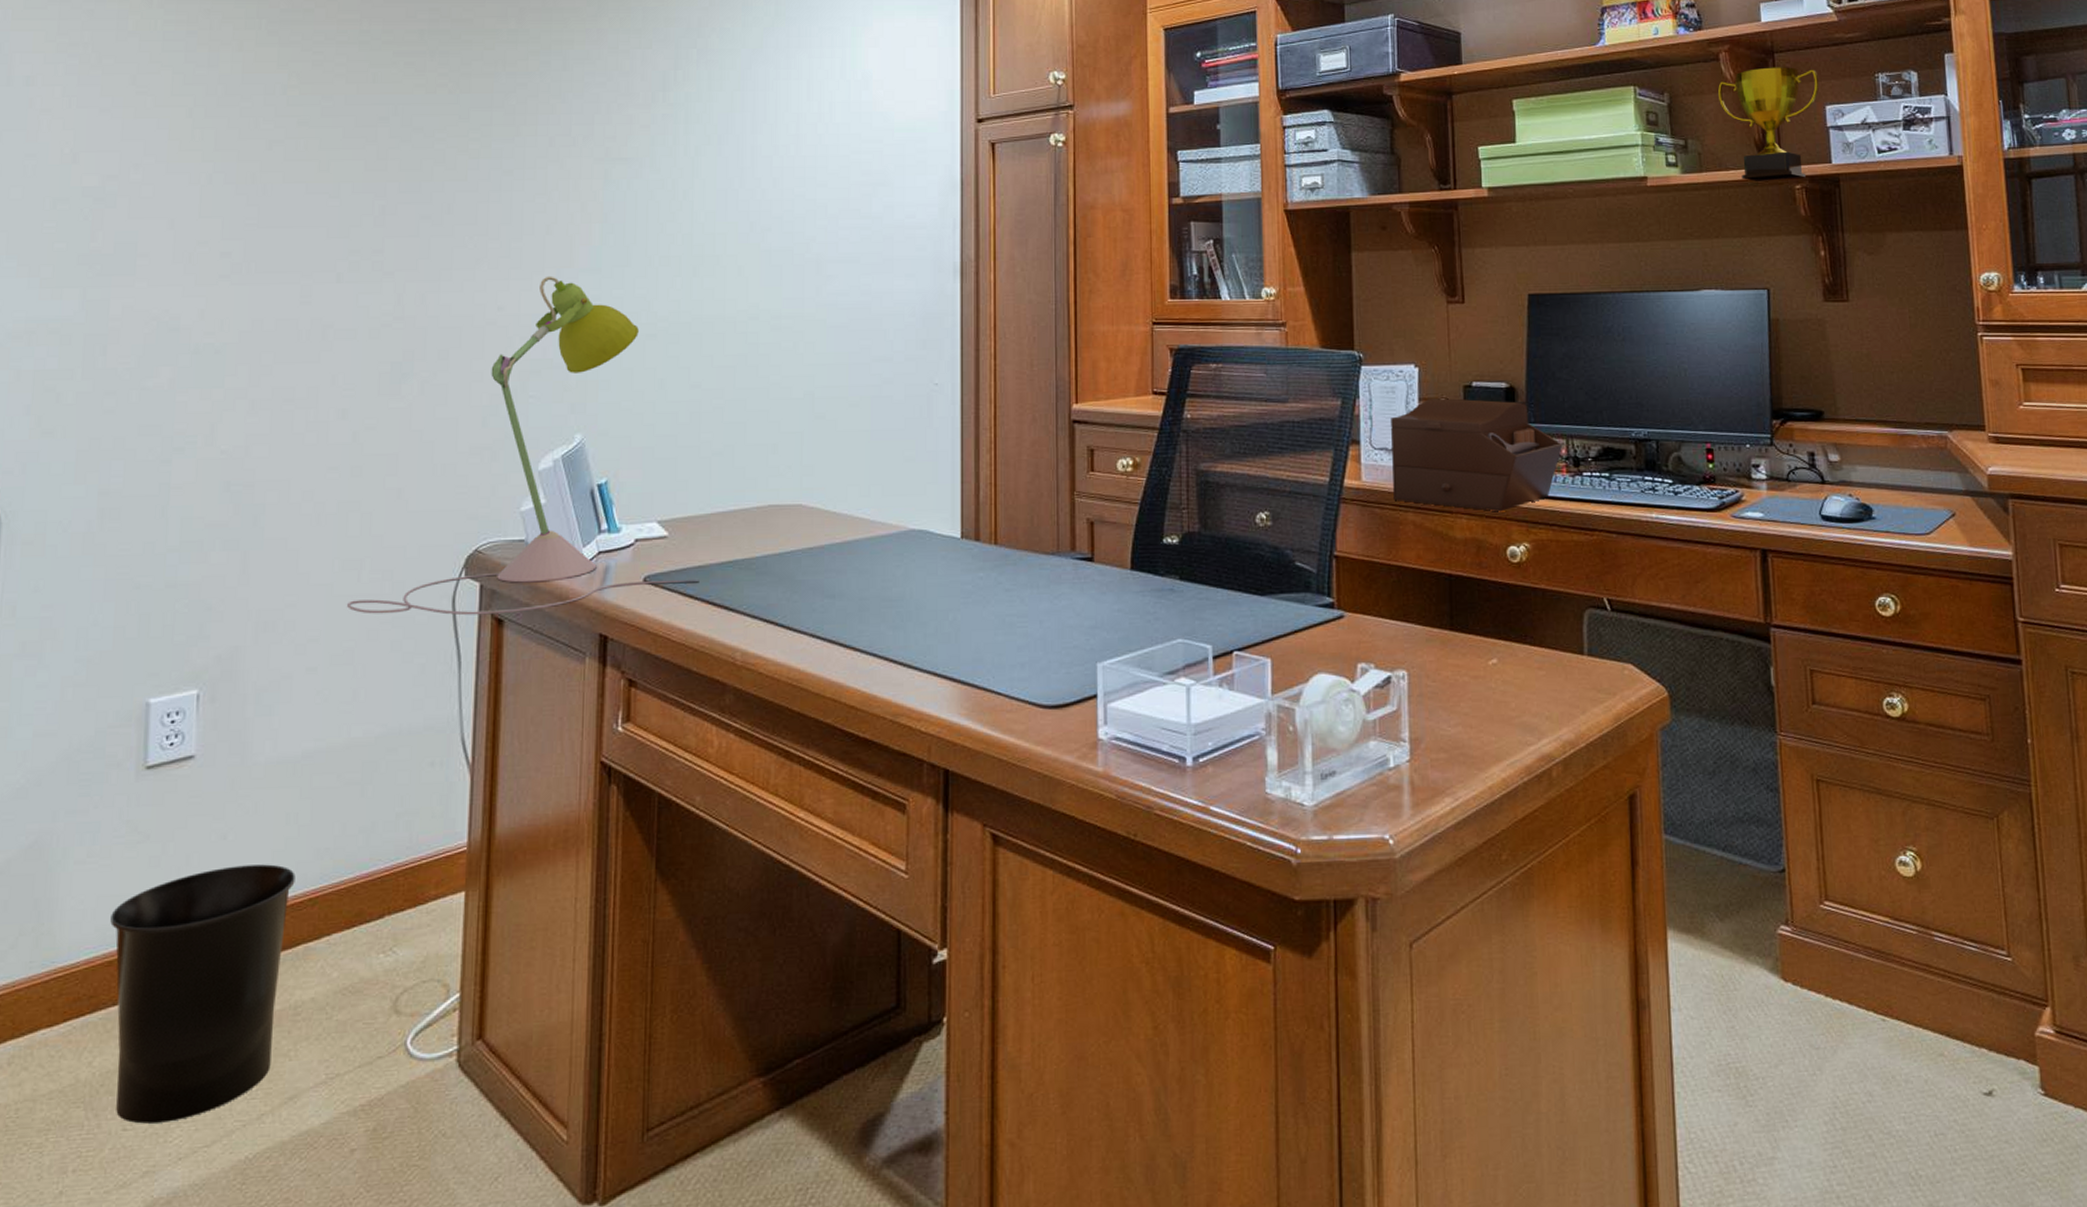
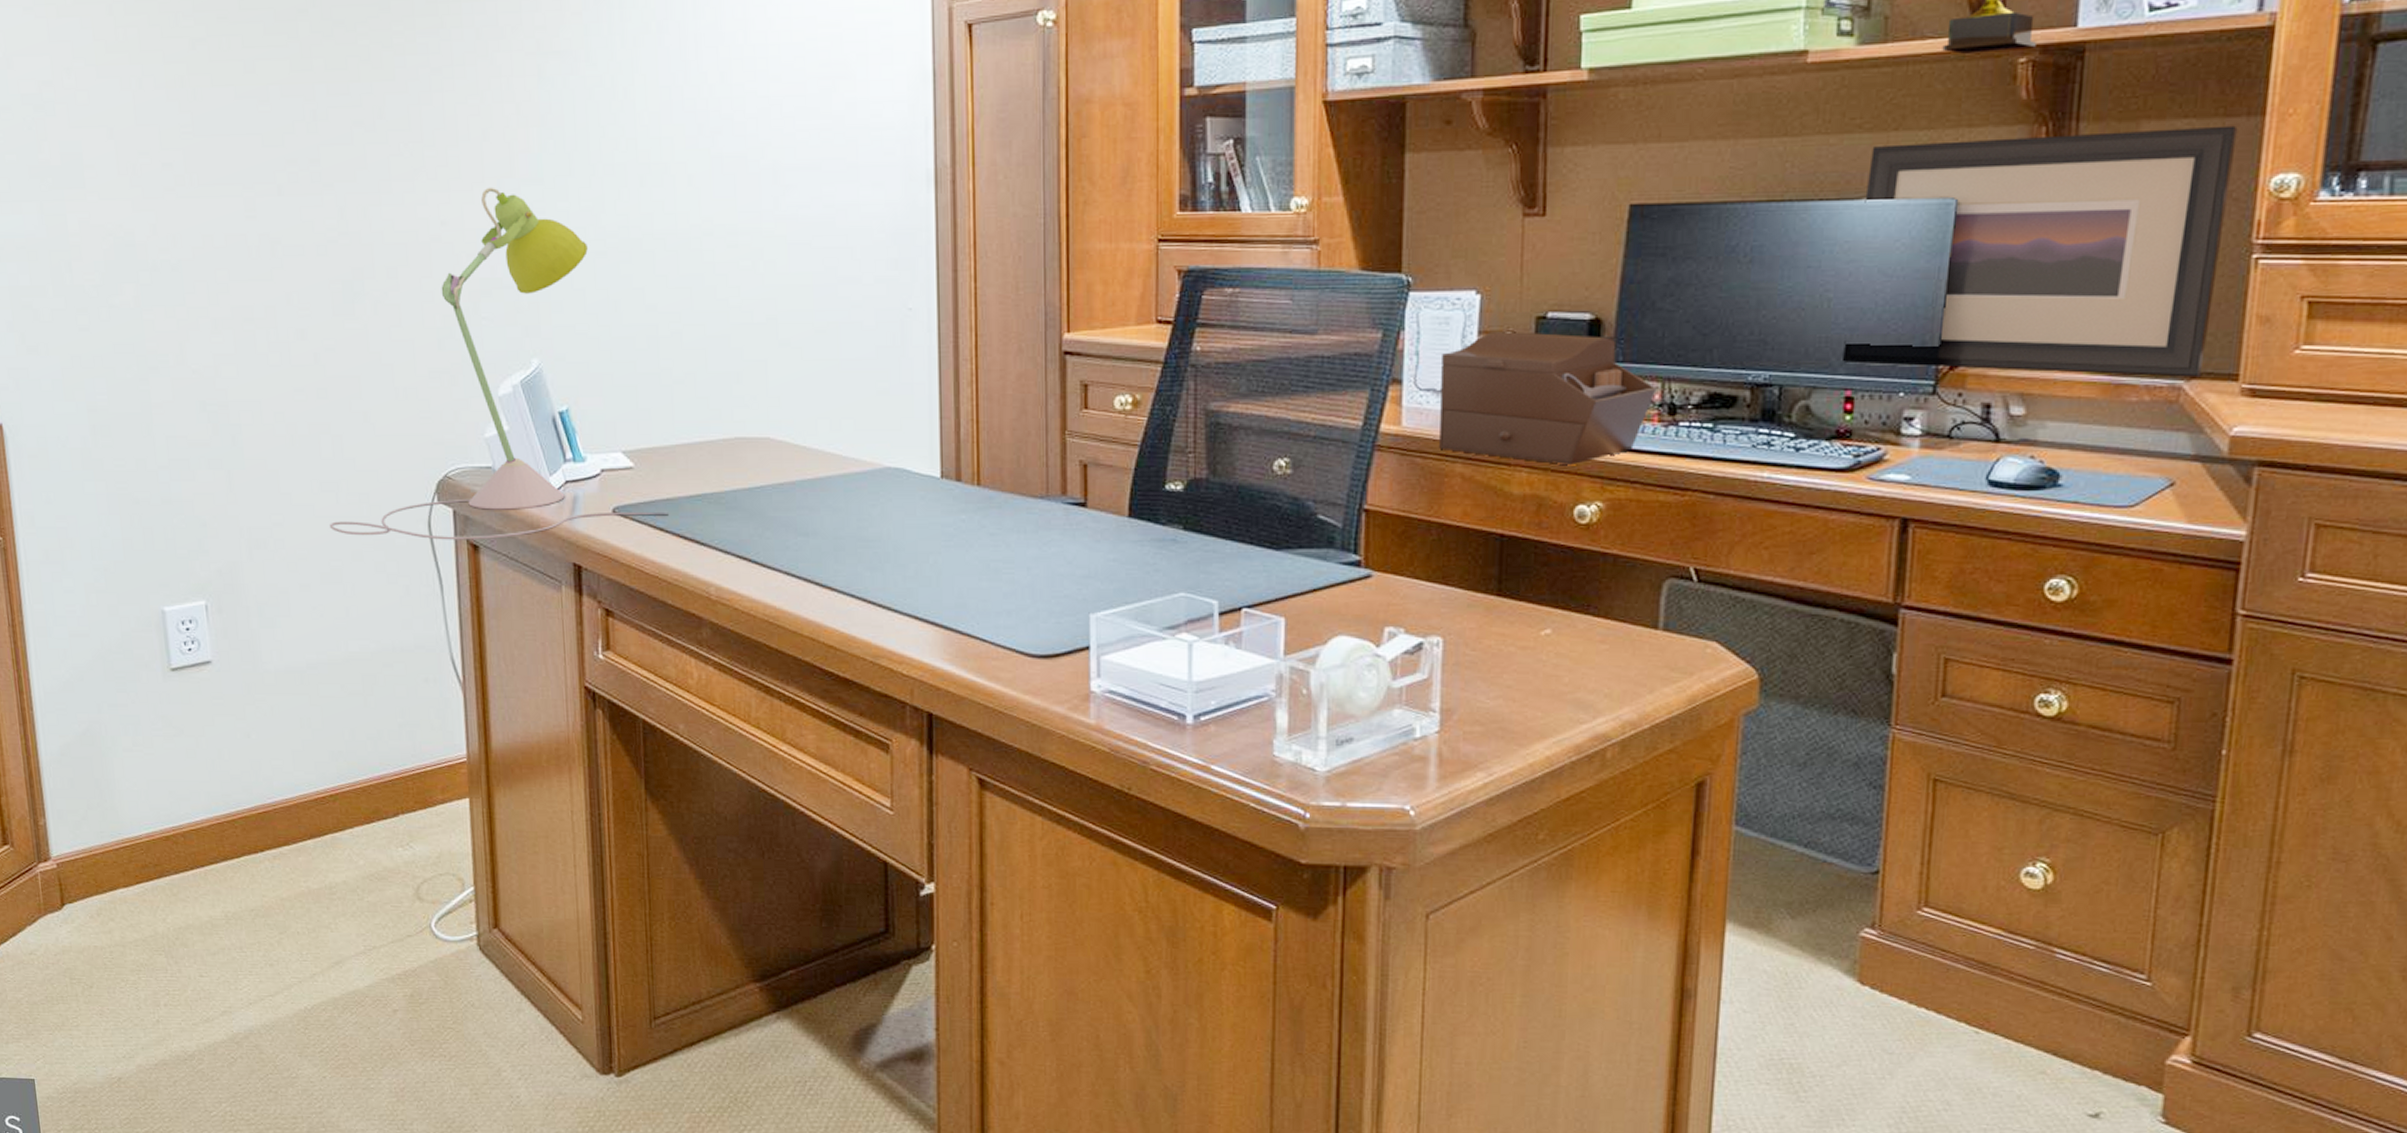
waste bin: present [110,864,295,1124] -> none [161,761,316,973]
picture frame: none [1700,237,1959,429] -> present [1841,125,2238,378]

